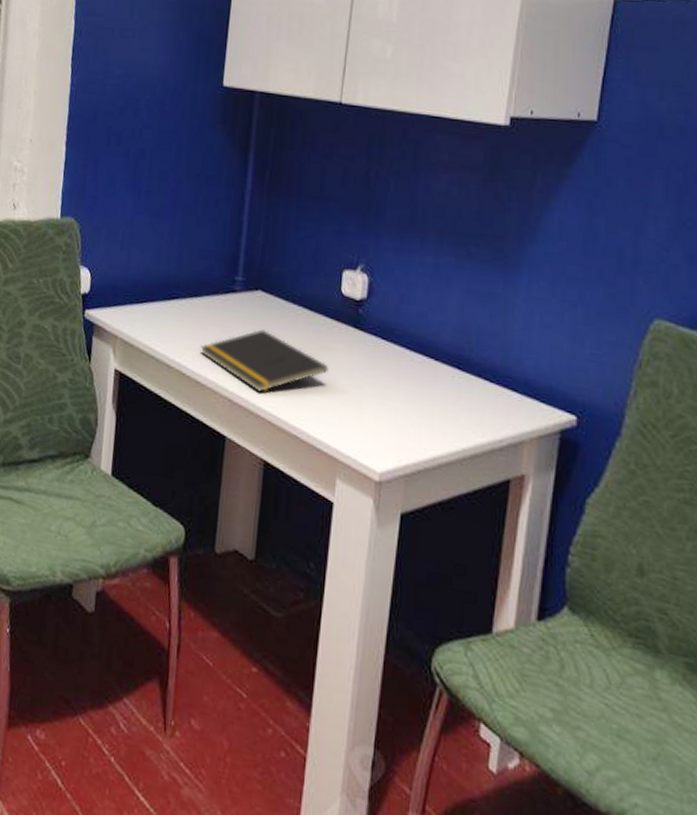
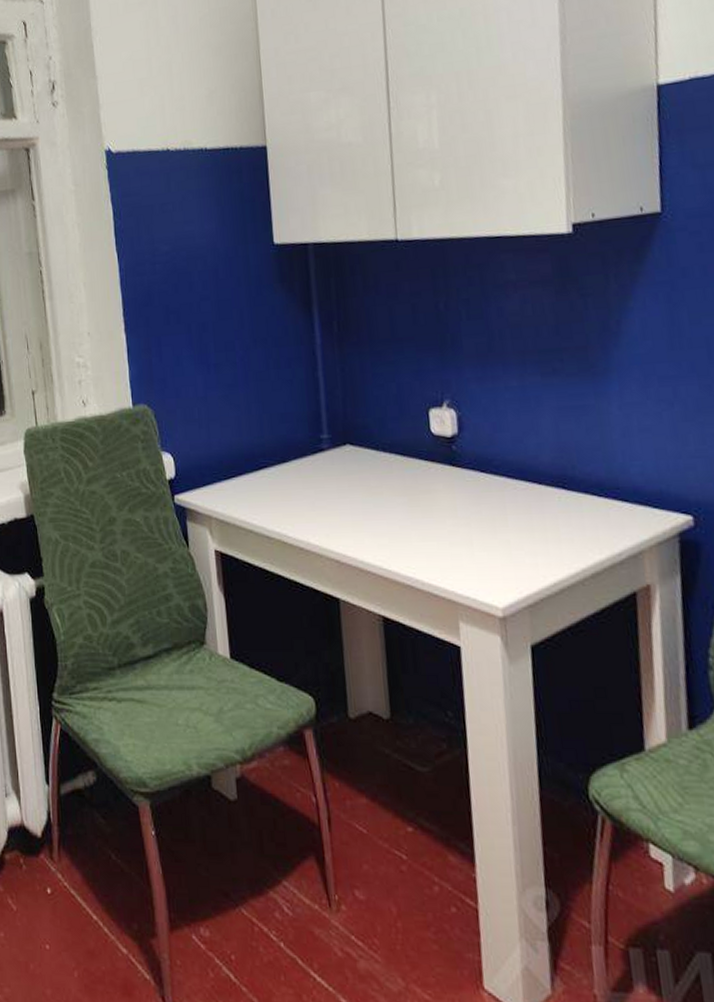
notepad: present [200,328,329,393] -> none [297,483,432,549]

